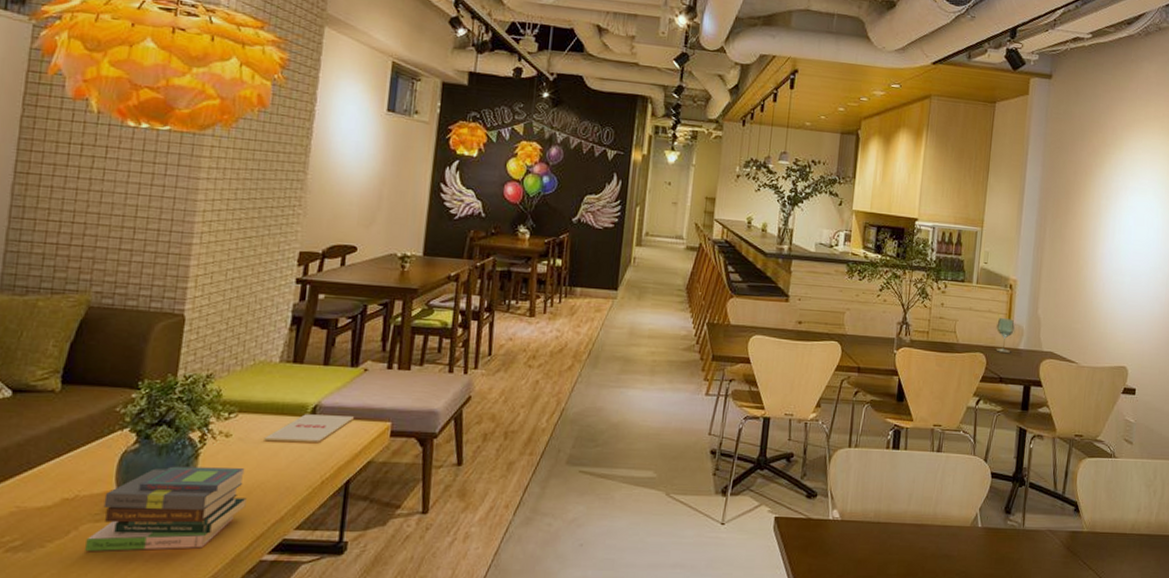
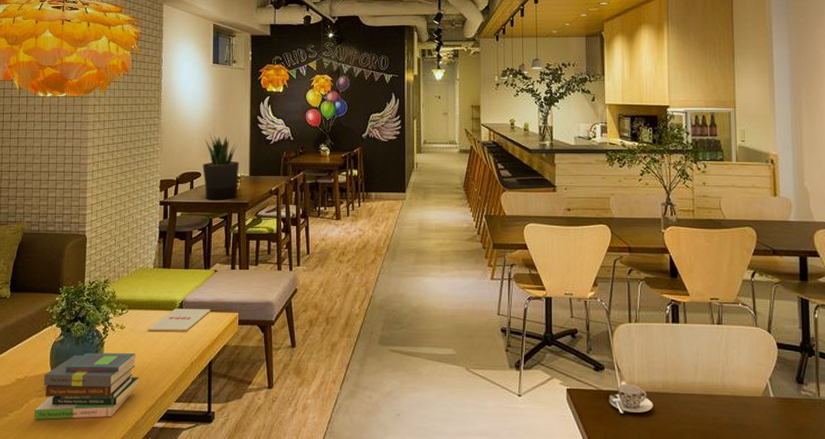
planter: none [359,199,412,284] -> present [202,134,240,200]
teacup: none [817,512,863,543] -> present [609,384,653,413]
wine glass: present [995,318,1016,354] -> none [761,193,783,227]

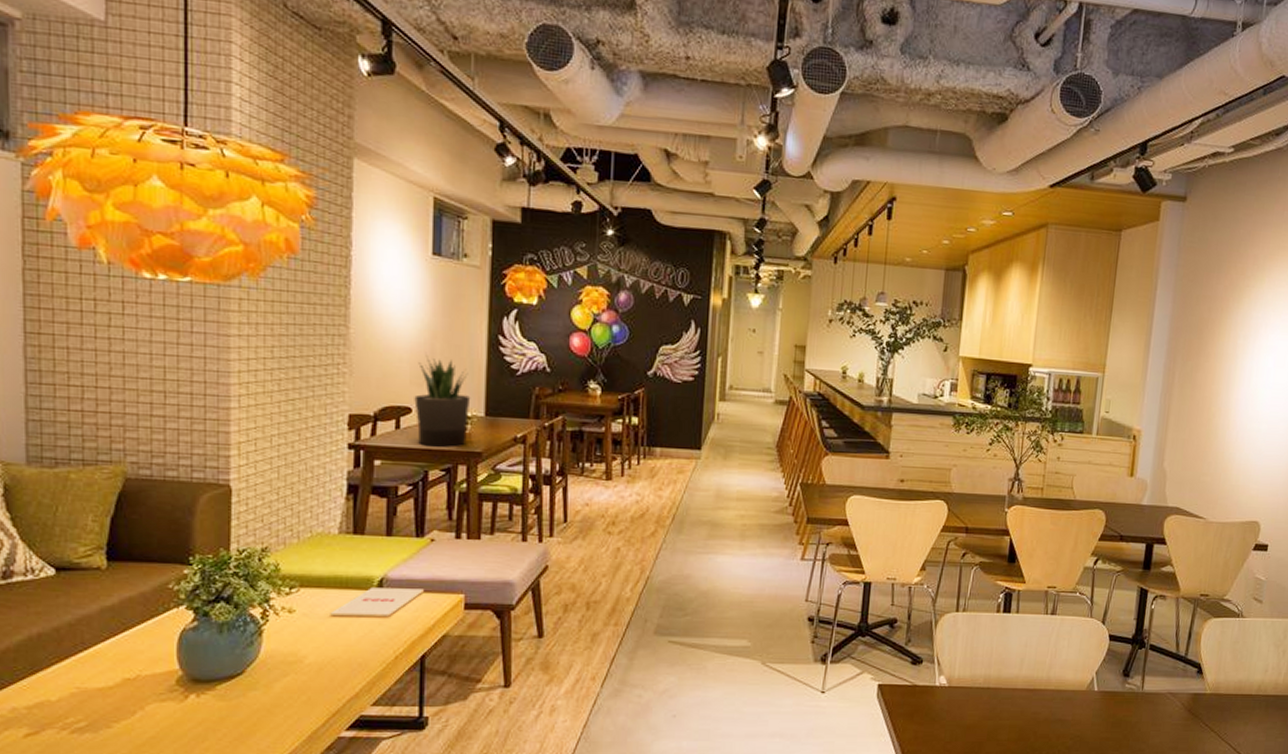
books: present [34,353,139,420] -> none [154,644,318,731]
teacup: present [609,384,653,413] -> none [923,678,972,710]

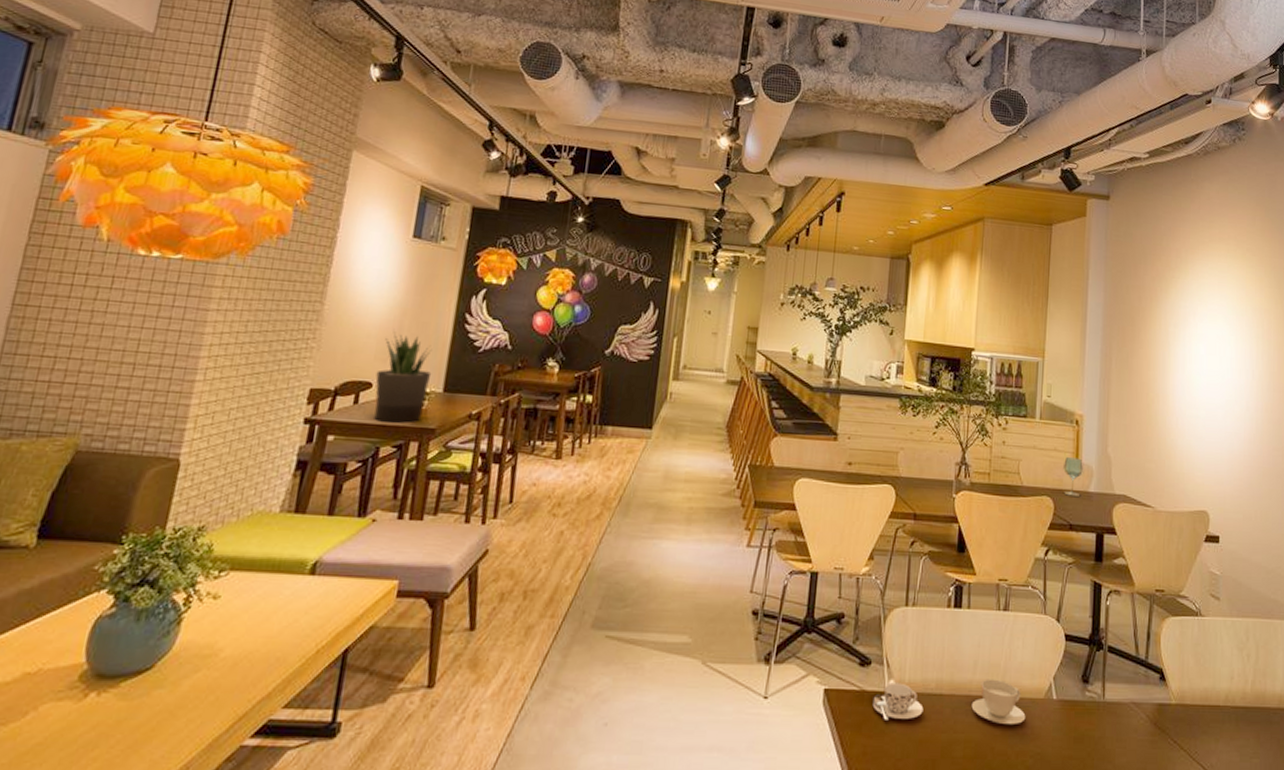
magazine: present [330,588,424,616] -> none [256,572,357,604]
teacup: none [923,678,972,710] -> present [872,682,924,720]
teacup: none [1017,674,1068,713] -> present [971,679,1026,725]
wine glass: none [1116,472,1139,510] -> present [1062,457,1084,498]

